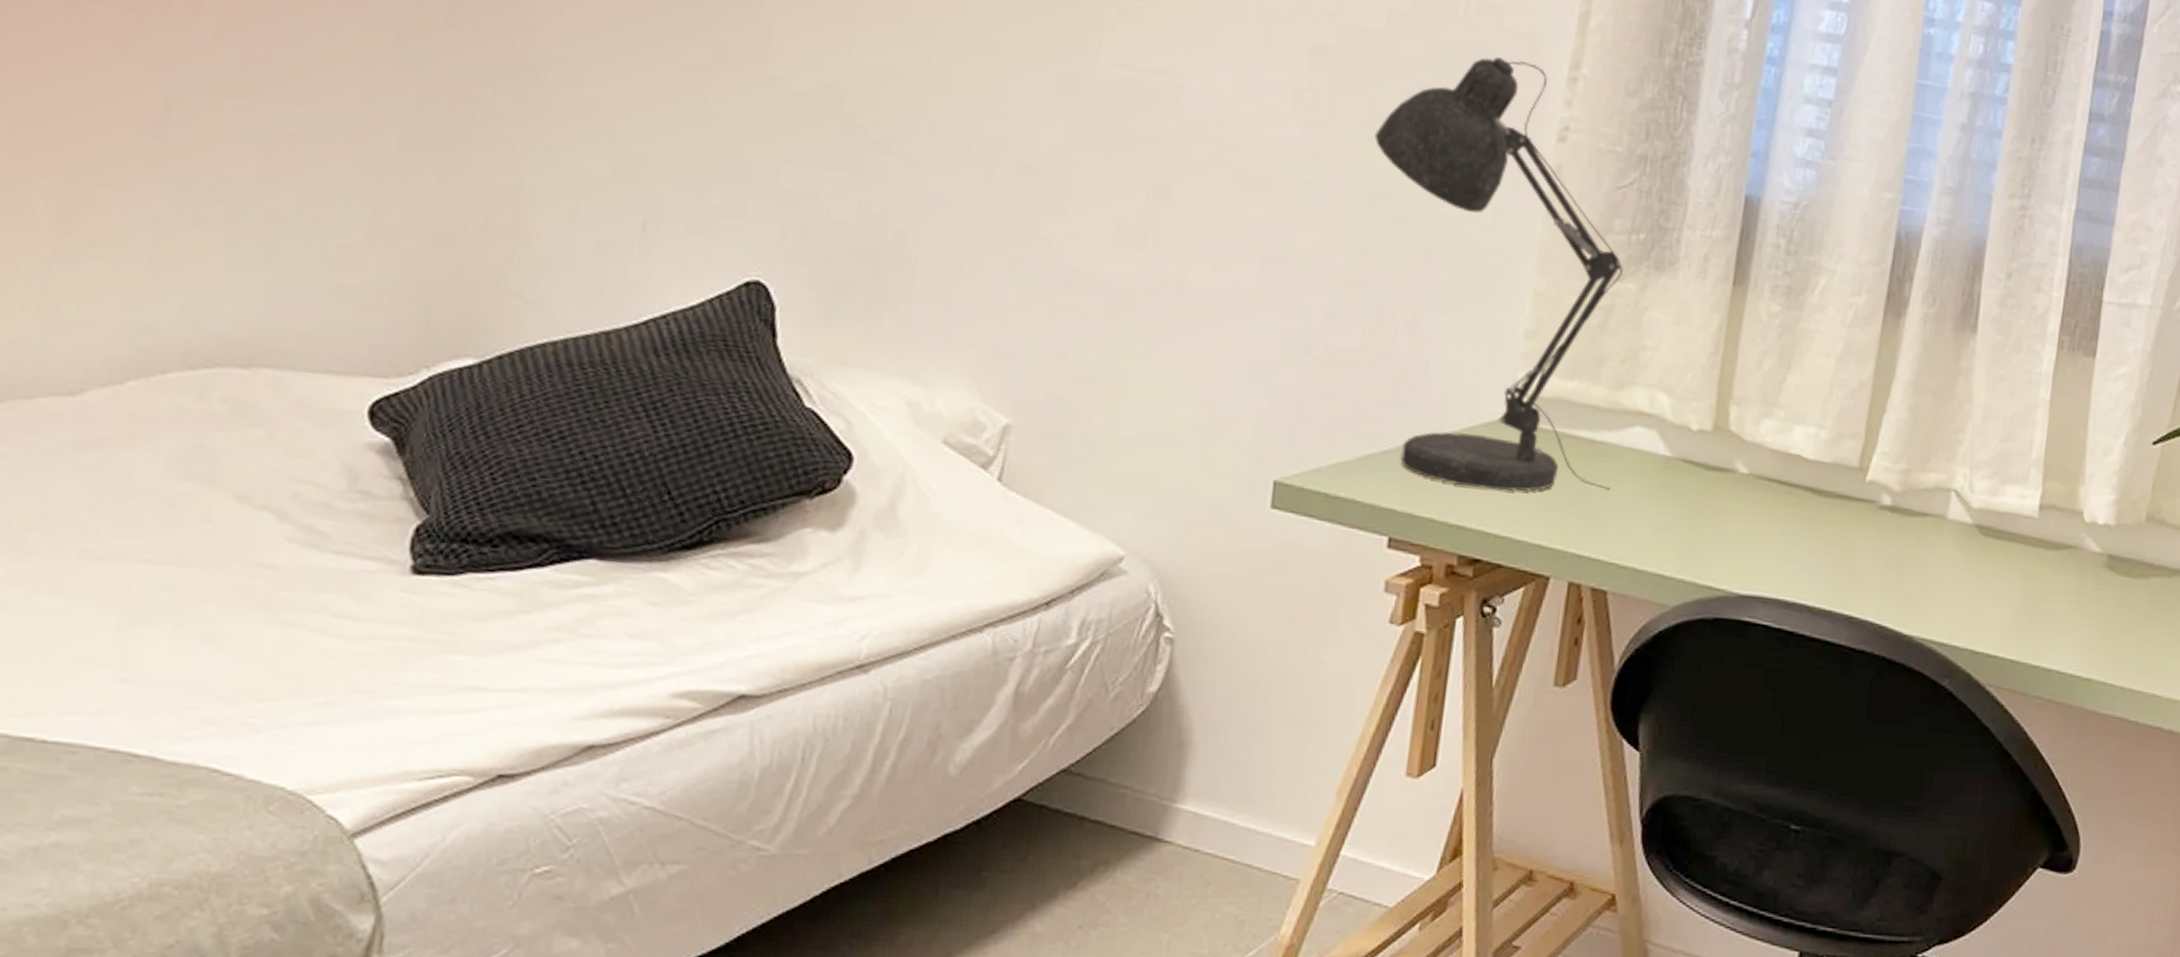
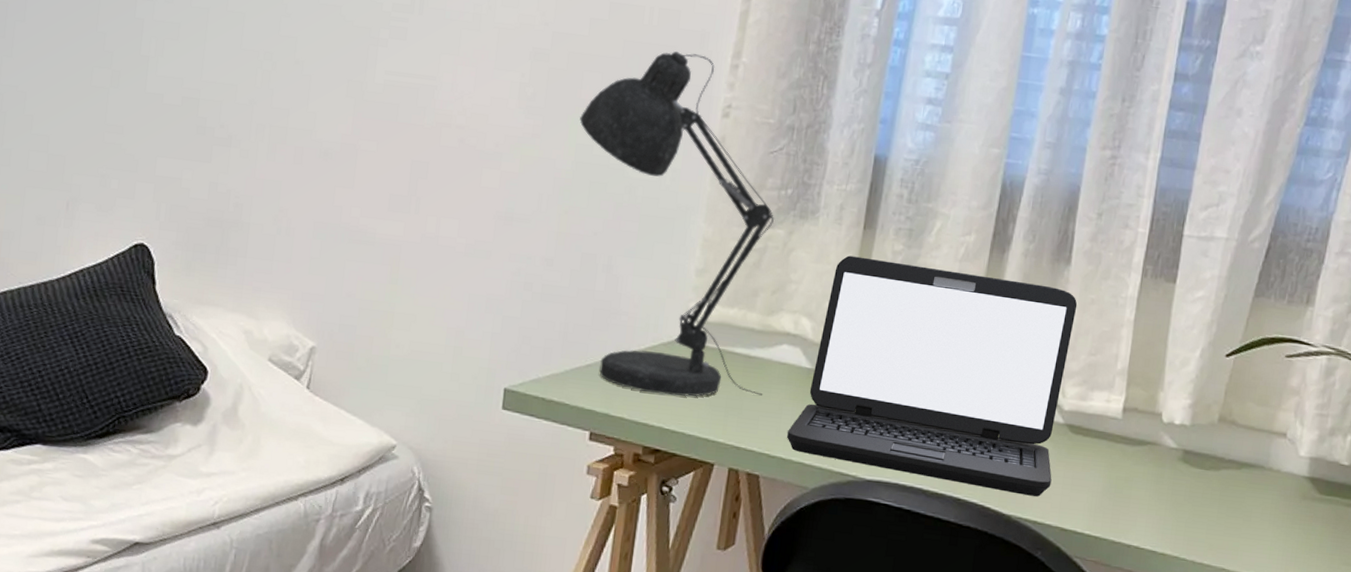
laptop: none [1640,317,1985,613] -> present [786,255,1077,497]

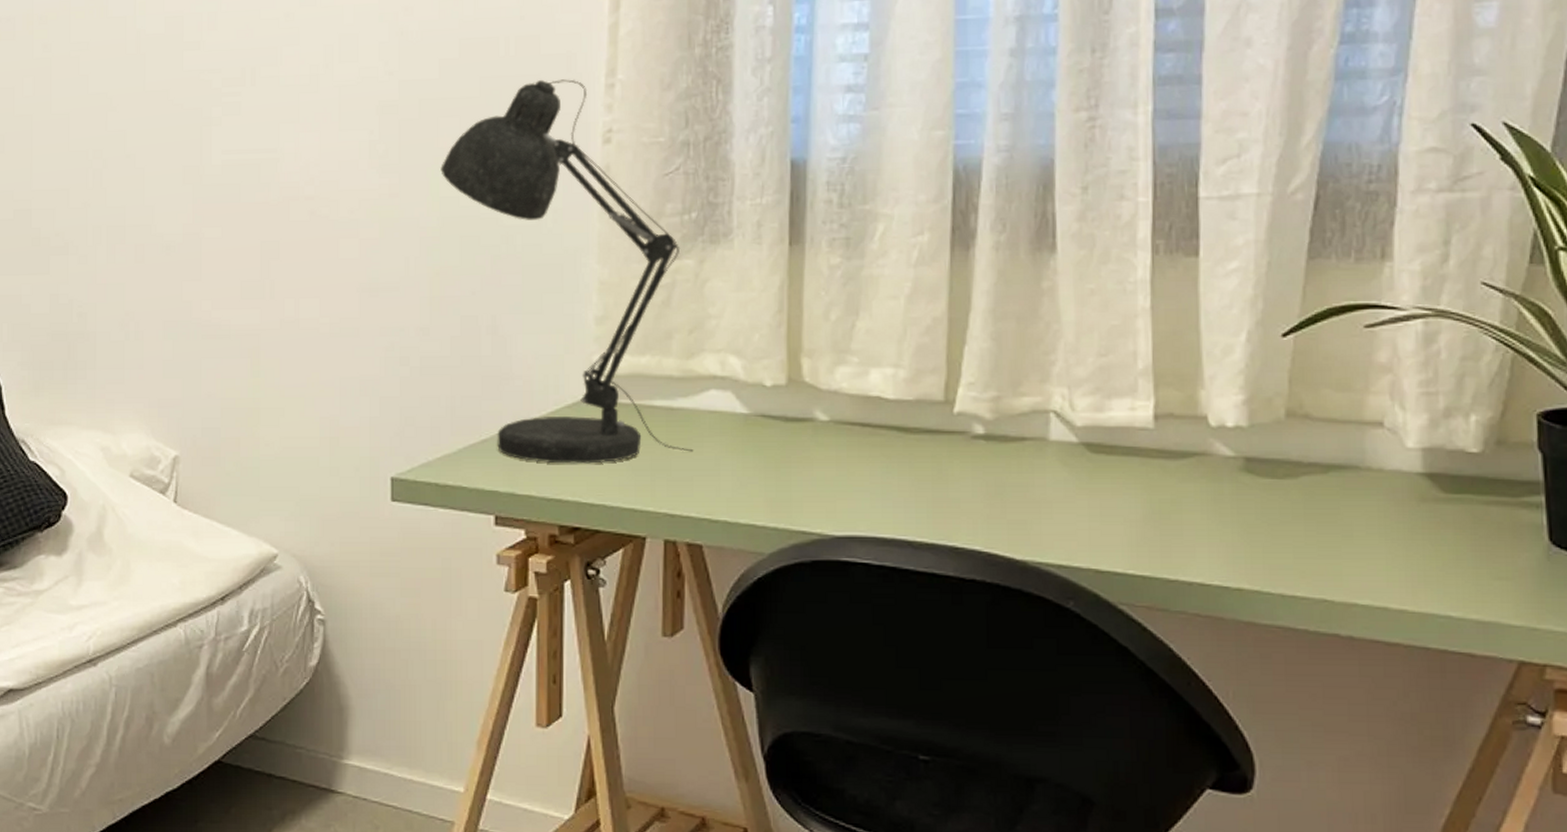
laptop: present [786,255,1077,497] -> none [729,277,1074,534]

